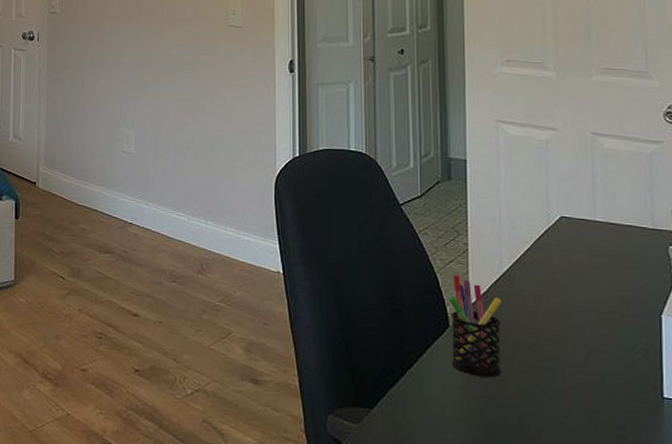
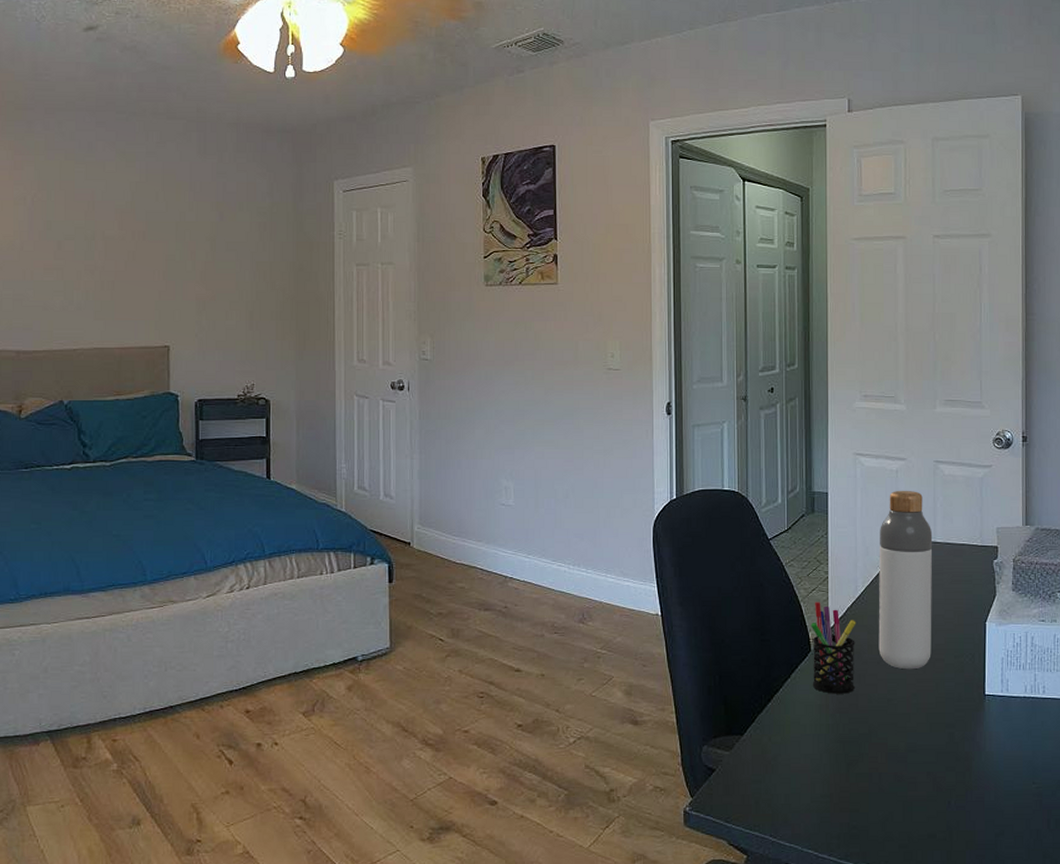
bottle: none [527,162,594,360] -> present [878,490,933,670]

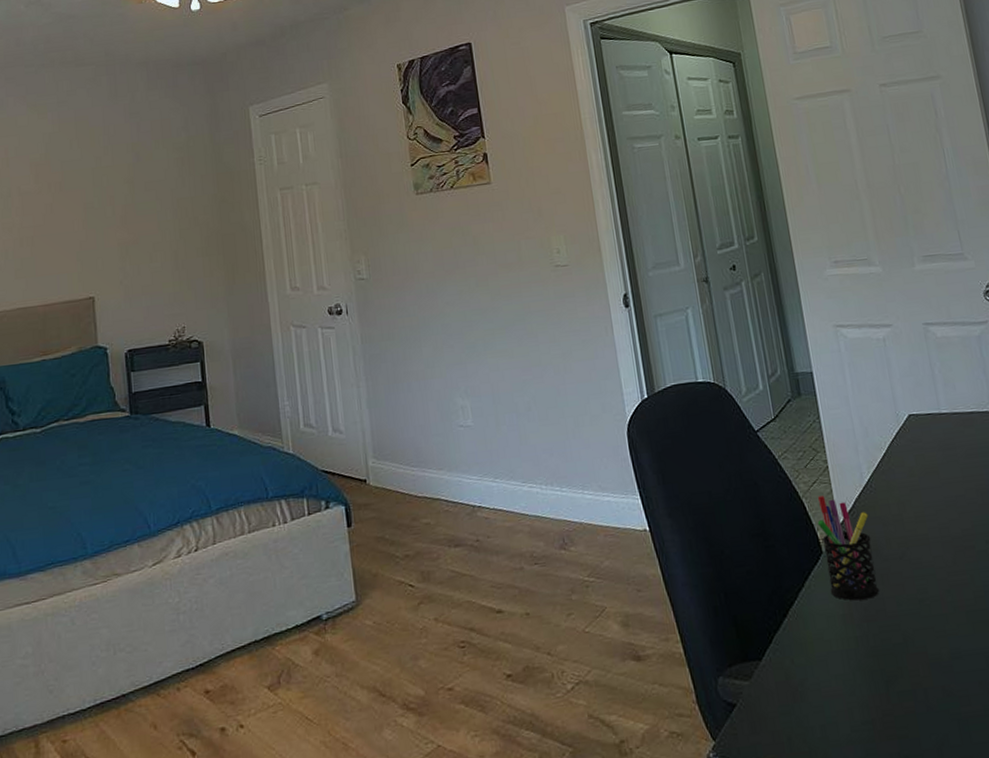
bottle: present [878,490,933,670] -> none [876,359,959,563]

